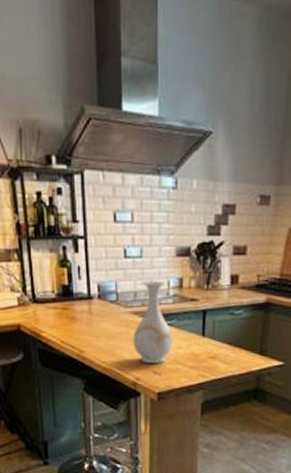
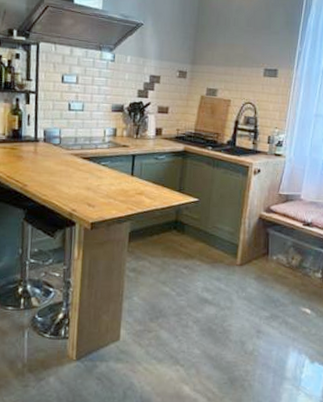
vase: present [133,281,173,364] -> none [71,129,107,198]

